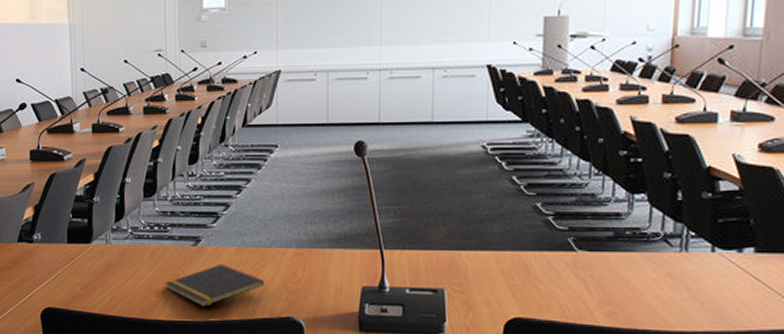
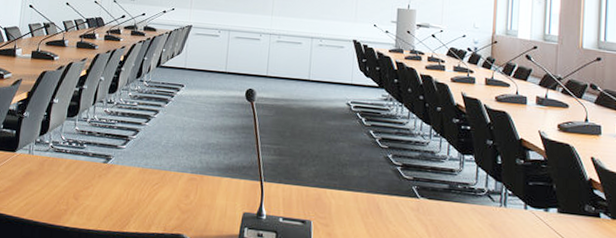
notepad: present [165,263,265,307] -> none [75,181,162,218]

